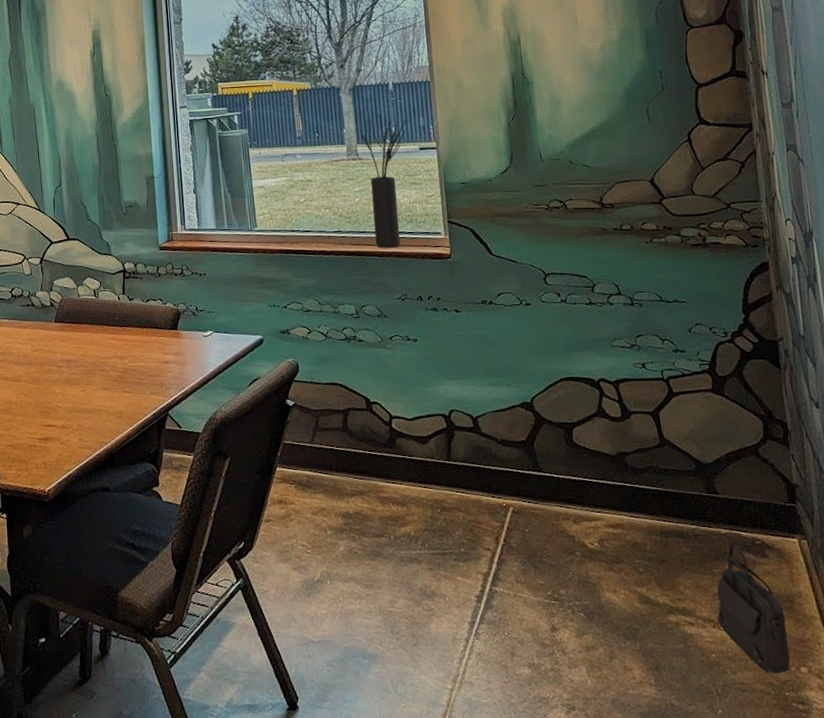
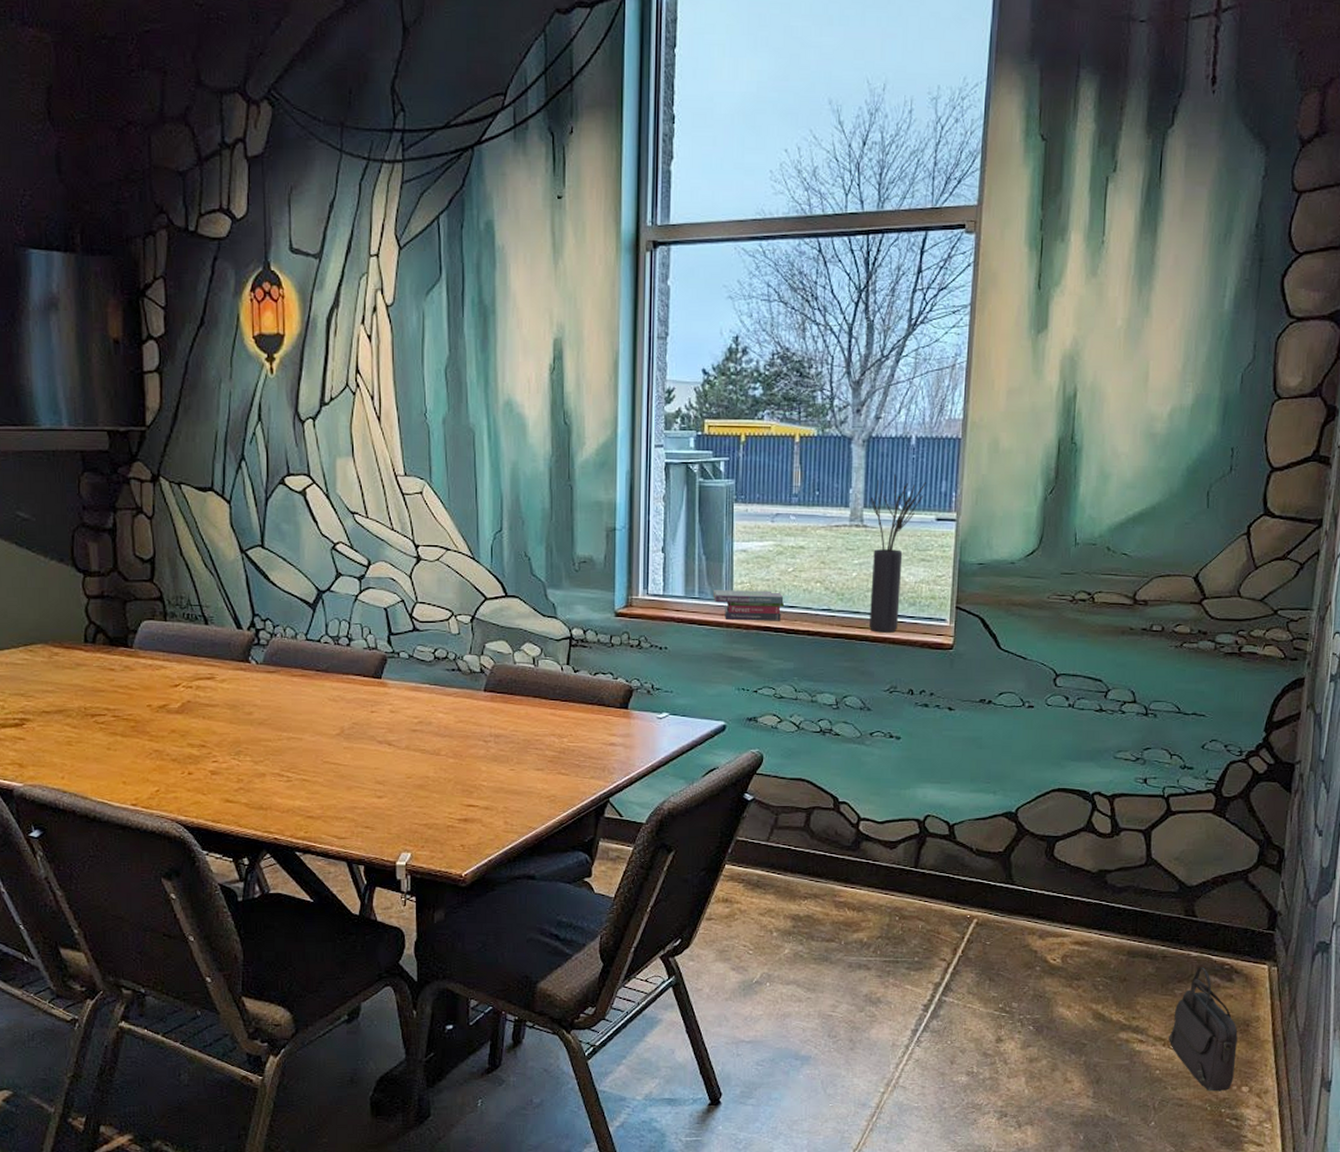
books: none [239,218,301,247] -> present [712,590,784,621]

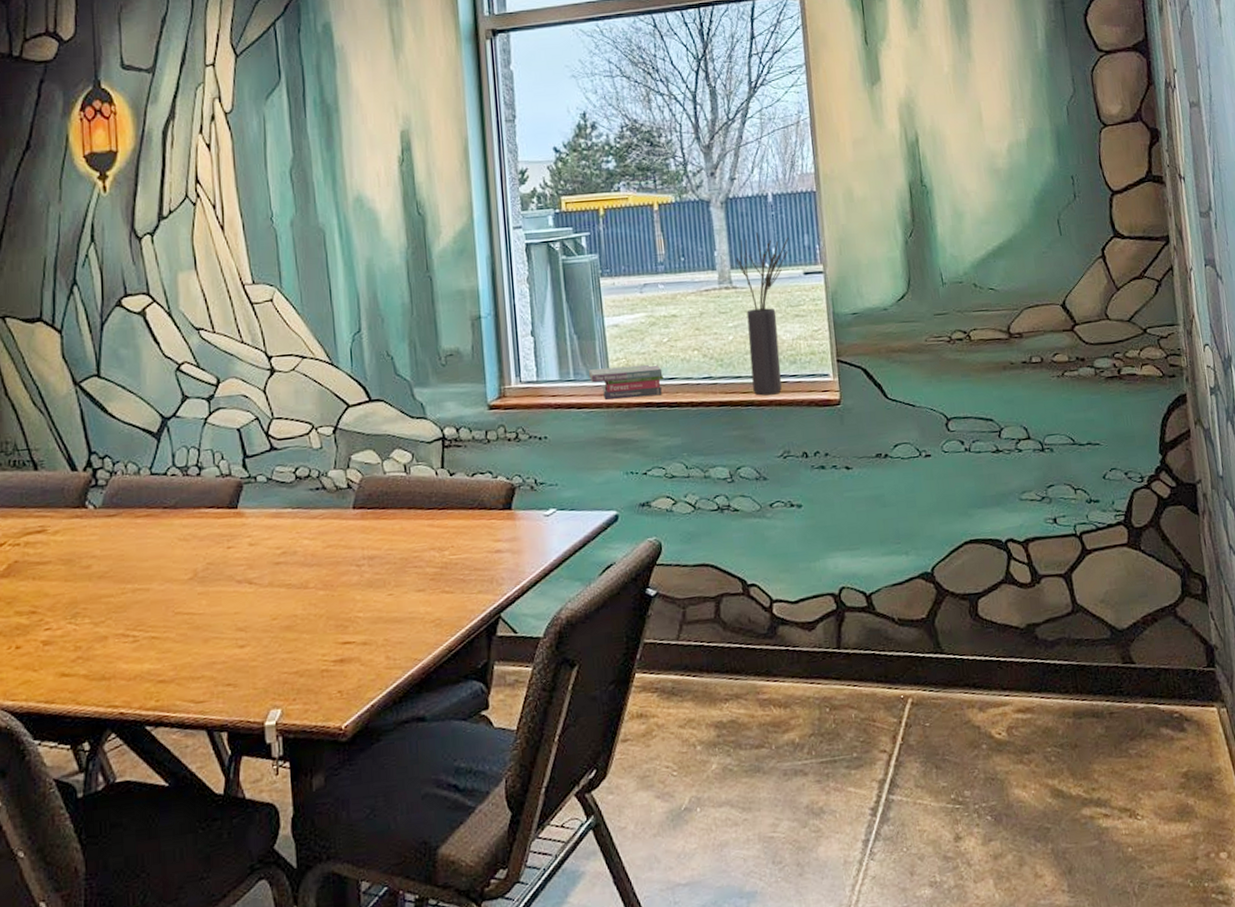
handbag: present [1168,967,1238,1092] -> none [1133,719,1210,864]

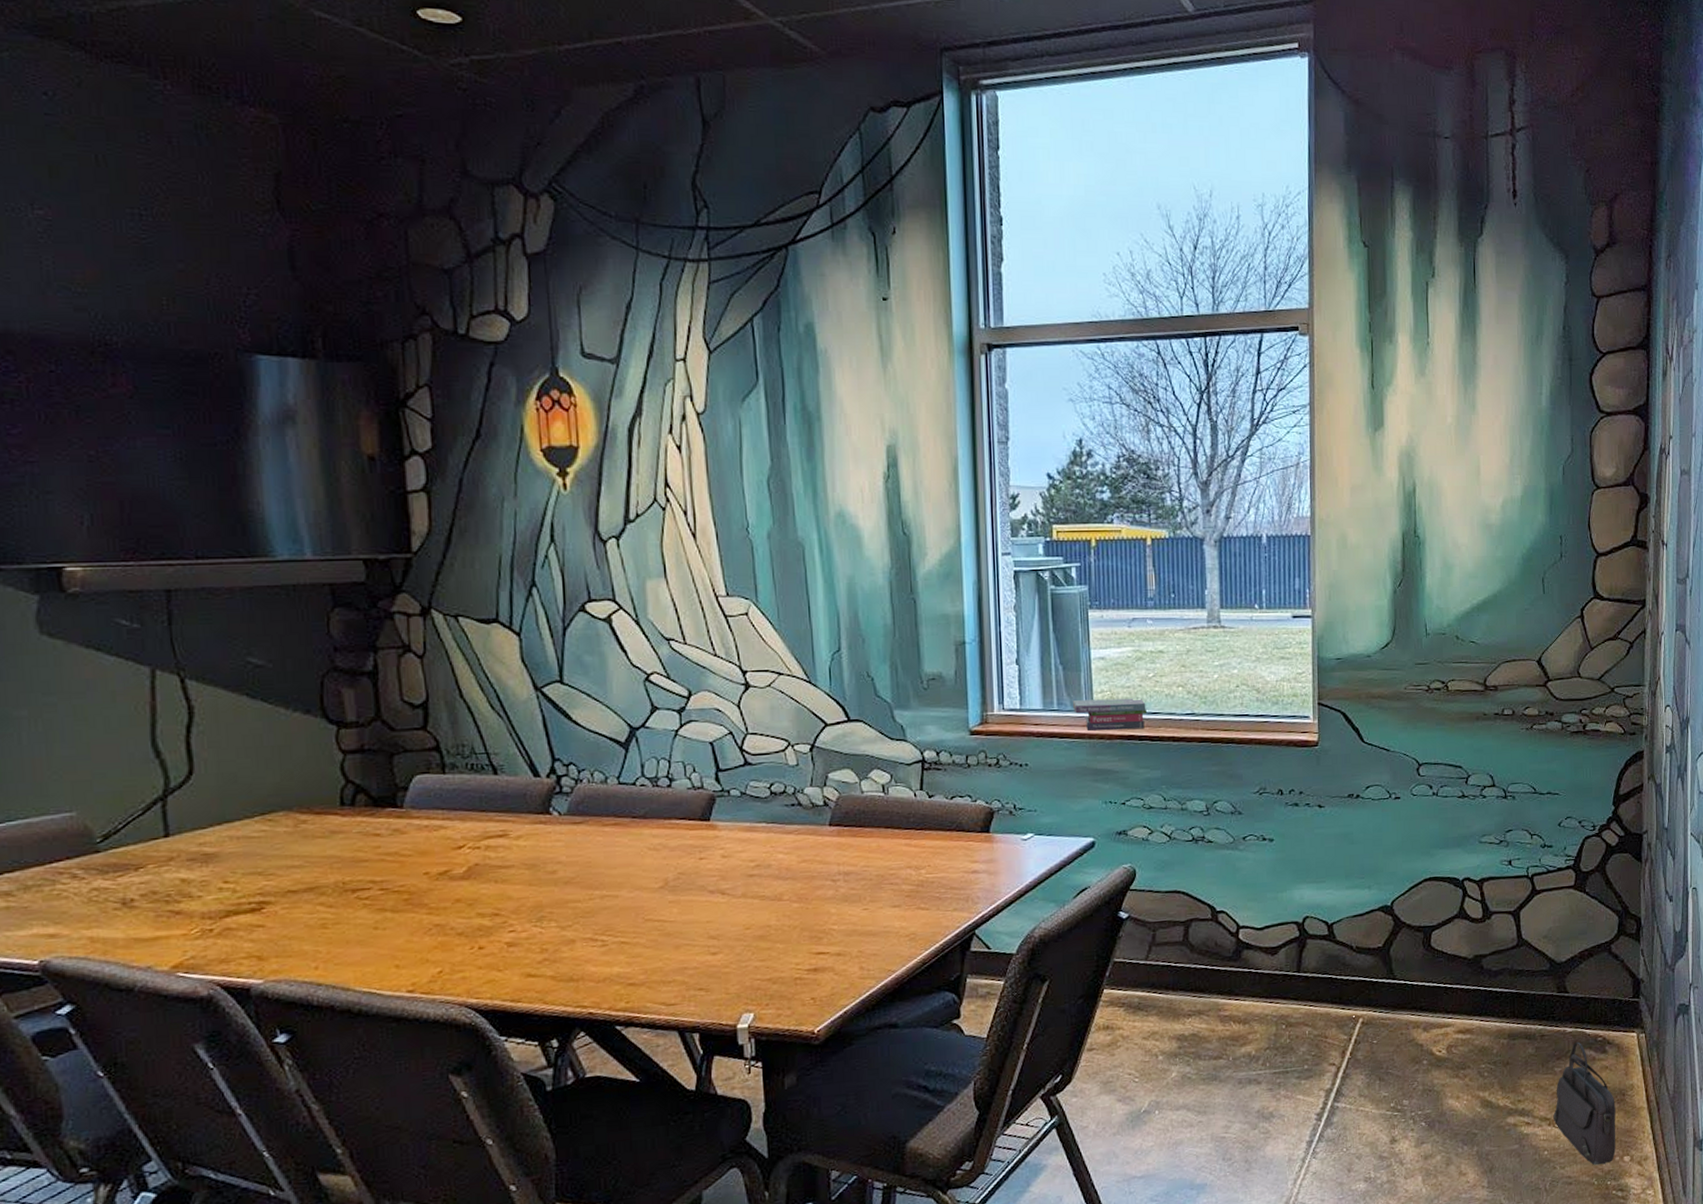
vase: present [736,233,789,397] -> none [1226,573,1280,735]
handbag: none [1133,719,1210,864] -> present [1553,1042,1616,1166]

